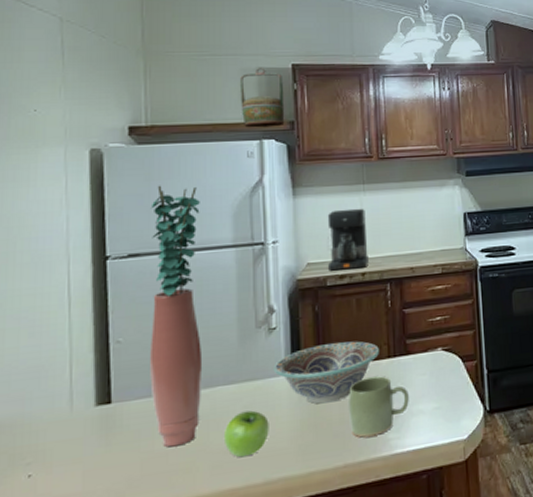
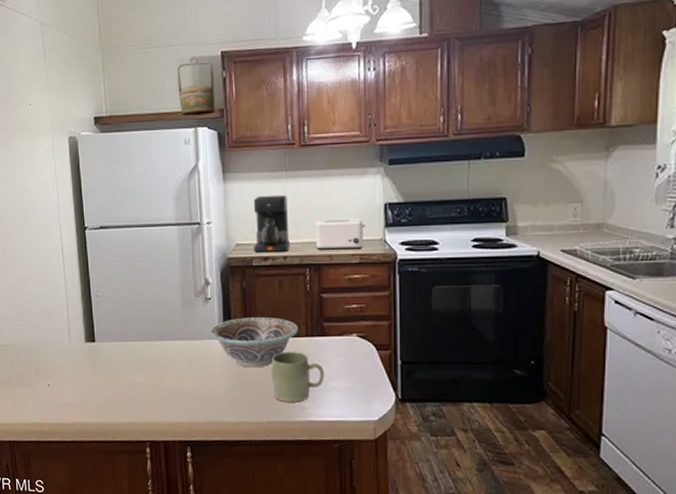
vase: present [150,185,203,448] -> none [113,168,157,382]
fruit: present [223,410,269,458] -> none [173,364,207,400]
toaster: none [396,228,447,265] -> present [316,218,366,251]

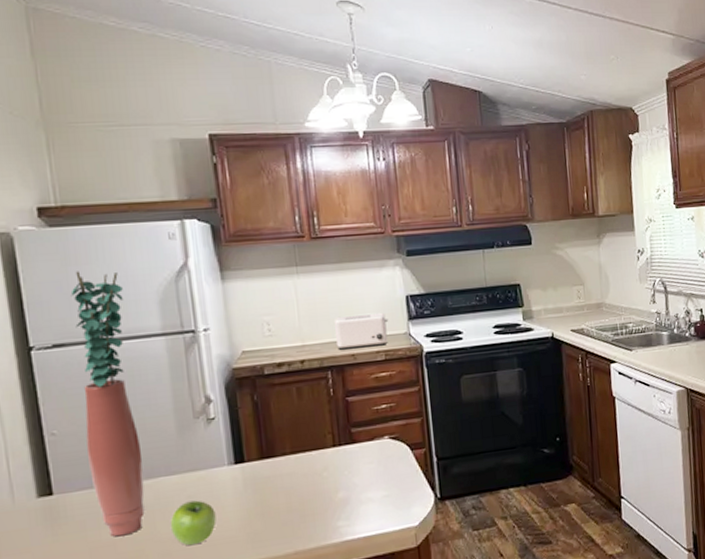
vase: none [113,168,157,382] -> present [70,271,145,537]
fruit: none [173,364,207,400] -> present [170,500,217,546]
decorative basket: present [177,56,216,117] -> none [153,138,206,207]
decorative bowl: present [209,316,299,368] -> none [215,430,325,494]
coffee maker: present [253,194,291,252] -> none [260,292,308,359]
mug: present [270,351,324,402] -> none [294,465,357,526]

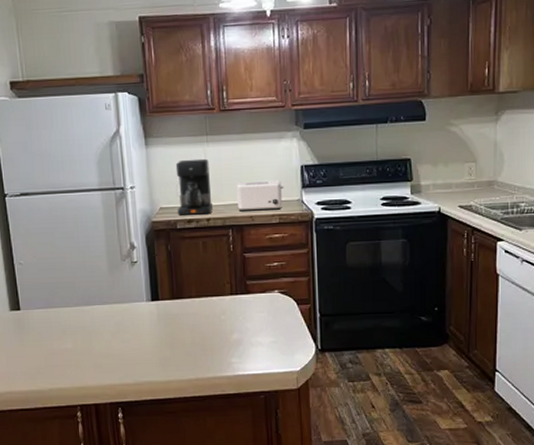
vase: present [70,271,145,537] -> none [33,134,84,348]
fruit: present [170,500,217,546] -> none [102,327,136,362]
coffee maker: none [260,292,308,359] -> present [175,158,214,215]

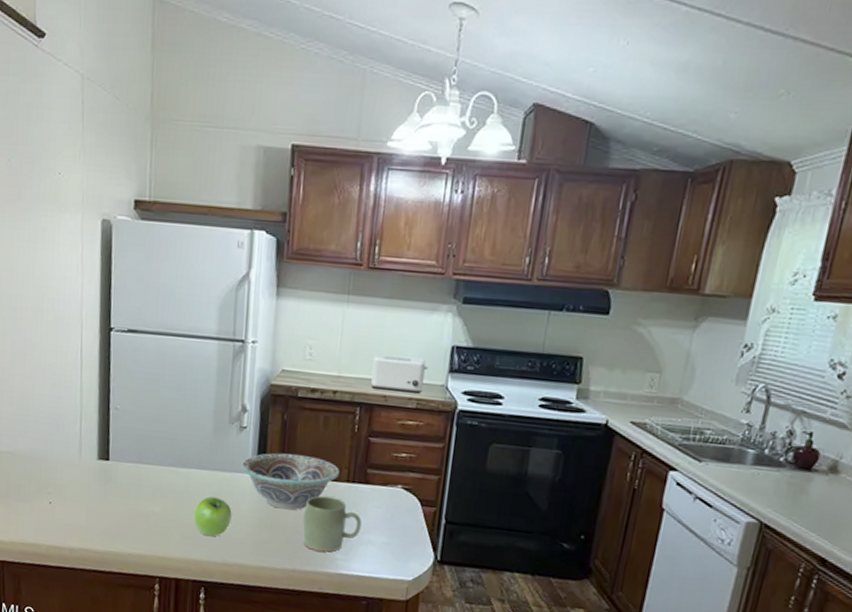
fruit: none [102,327,136,362] -> present [193,496,232,537]
decorative bowl: none [136,277,224,328] -> present [240,453,341,510]
coffee maker: present [175,158,214,215] -> none [300,318,346,386]
mug: none [197,310,249,359] -> present [302,495,362,552]

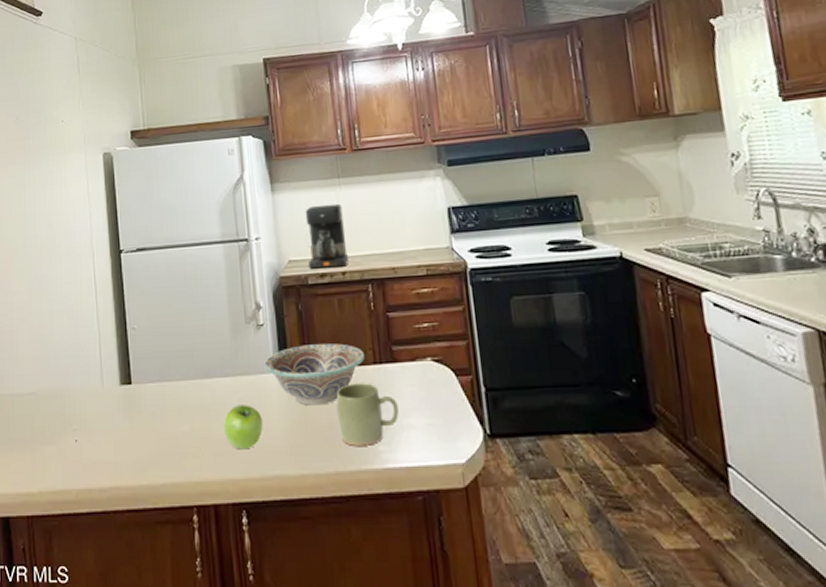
coffee maker: none [300,318,346,386] -> present [305,203,349,269]
toaster: present [371,354,429,395] -> none [375,224,430,264]

